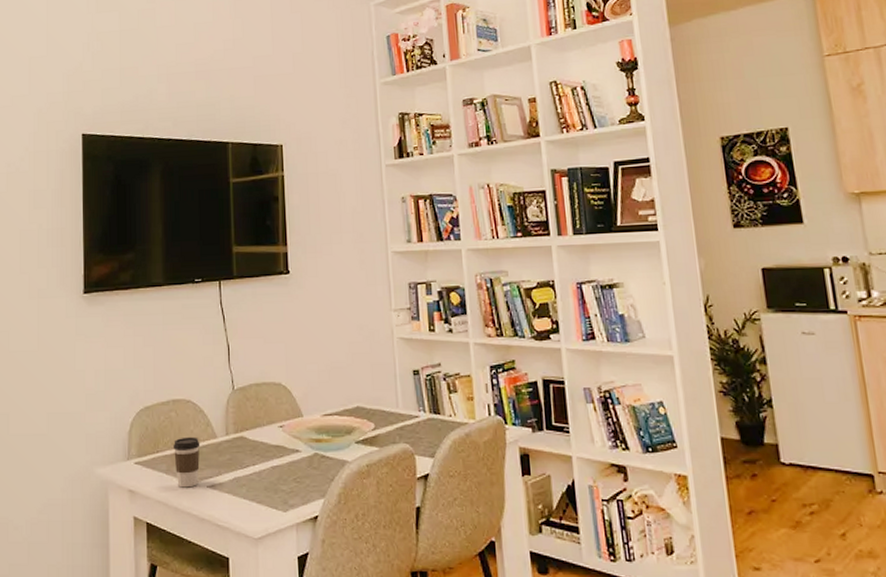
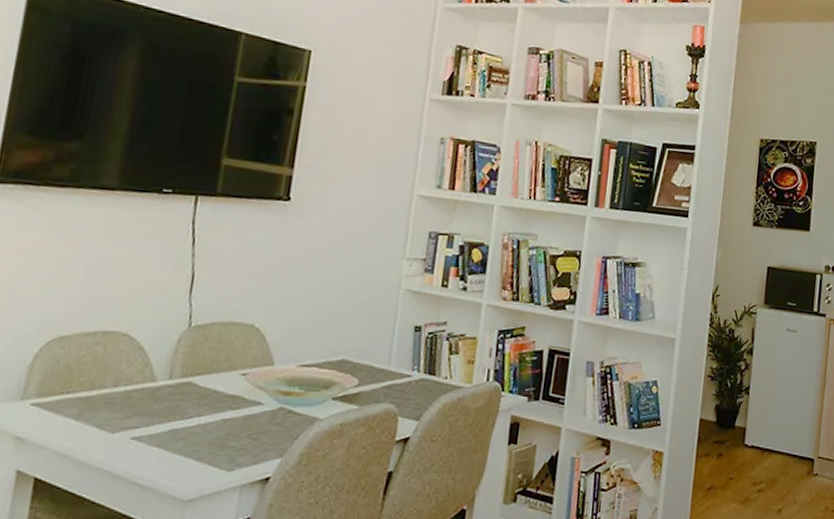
coffee cup: present [174,436,200,488] -> none [89,377,132,438]

